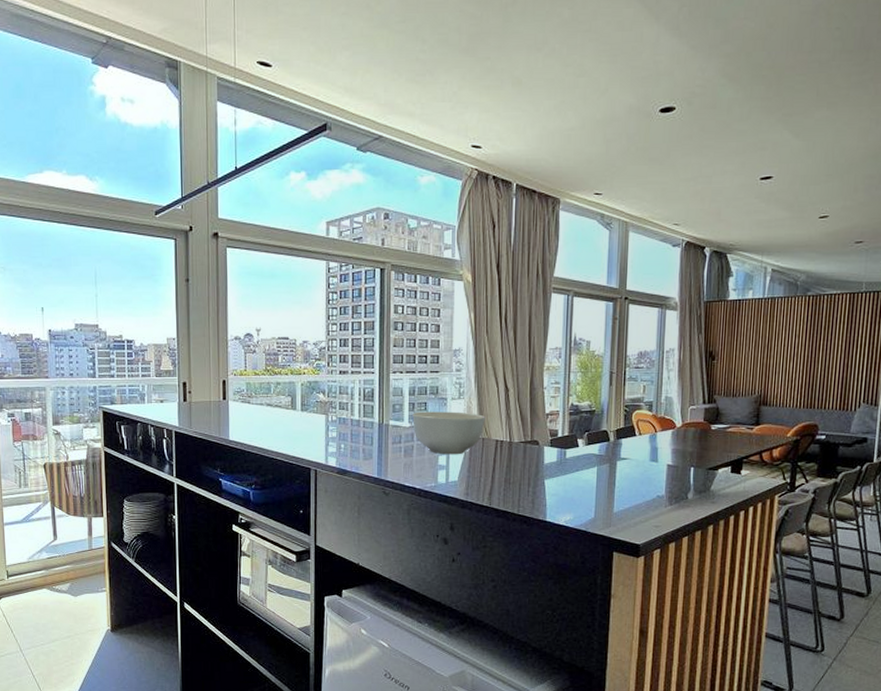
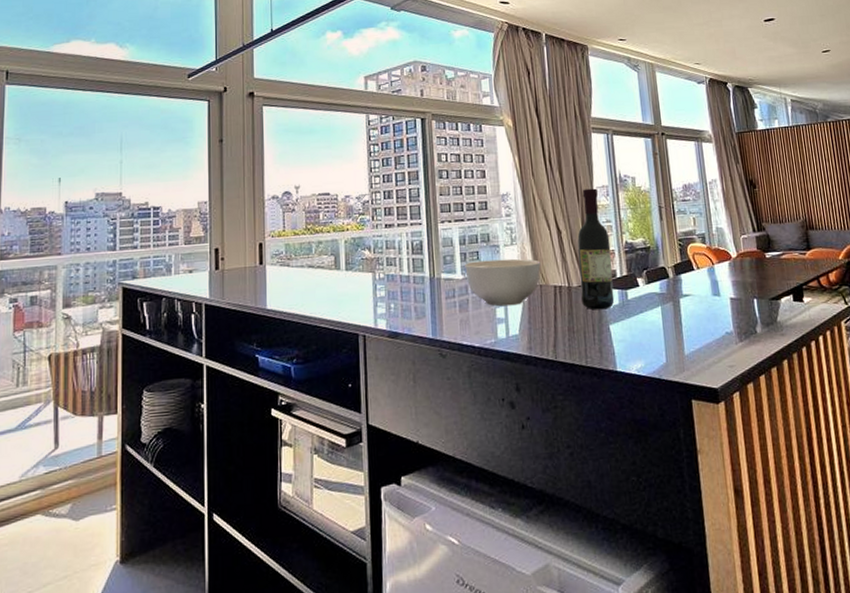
wine bottle: none [520,349,556,465] -> present [577,188,615,310]

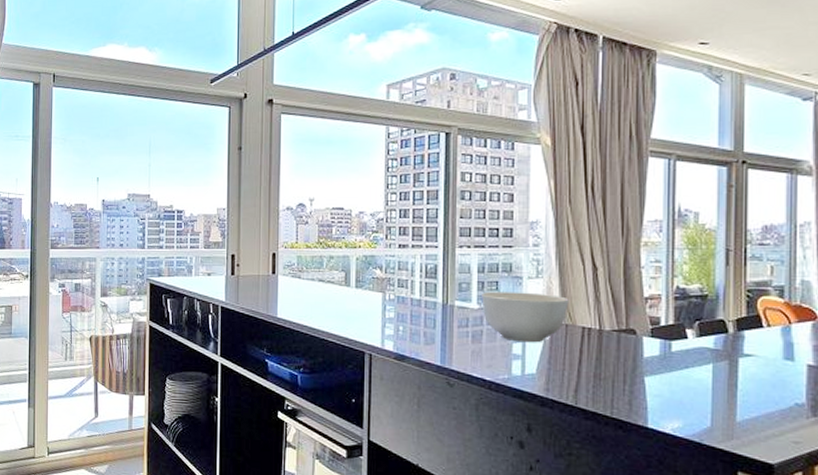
wine bottle: present [577,188,615,310] -> none [612,222,657,360]

